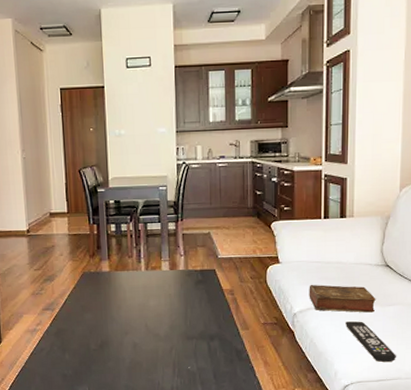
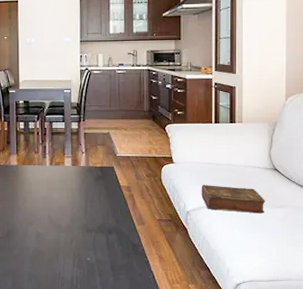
remote control: present [346,321,396,362] -> none [237,221,286,262]

